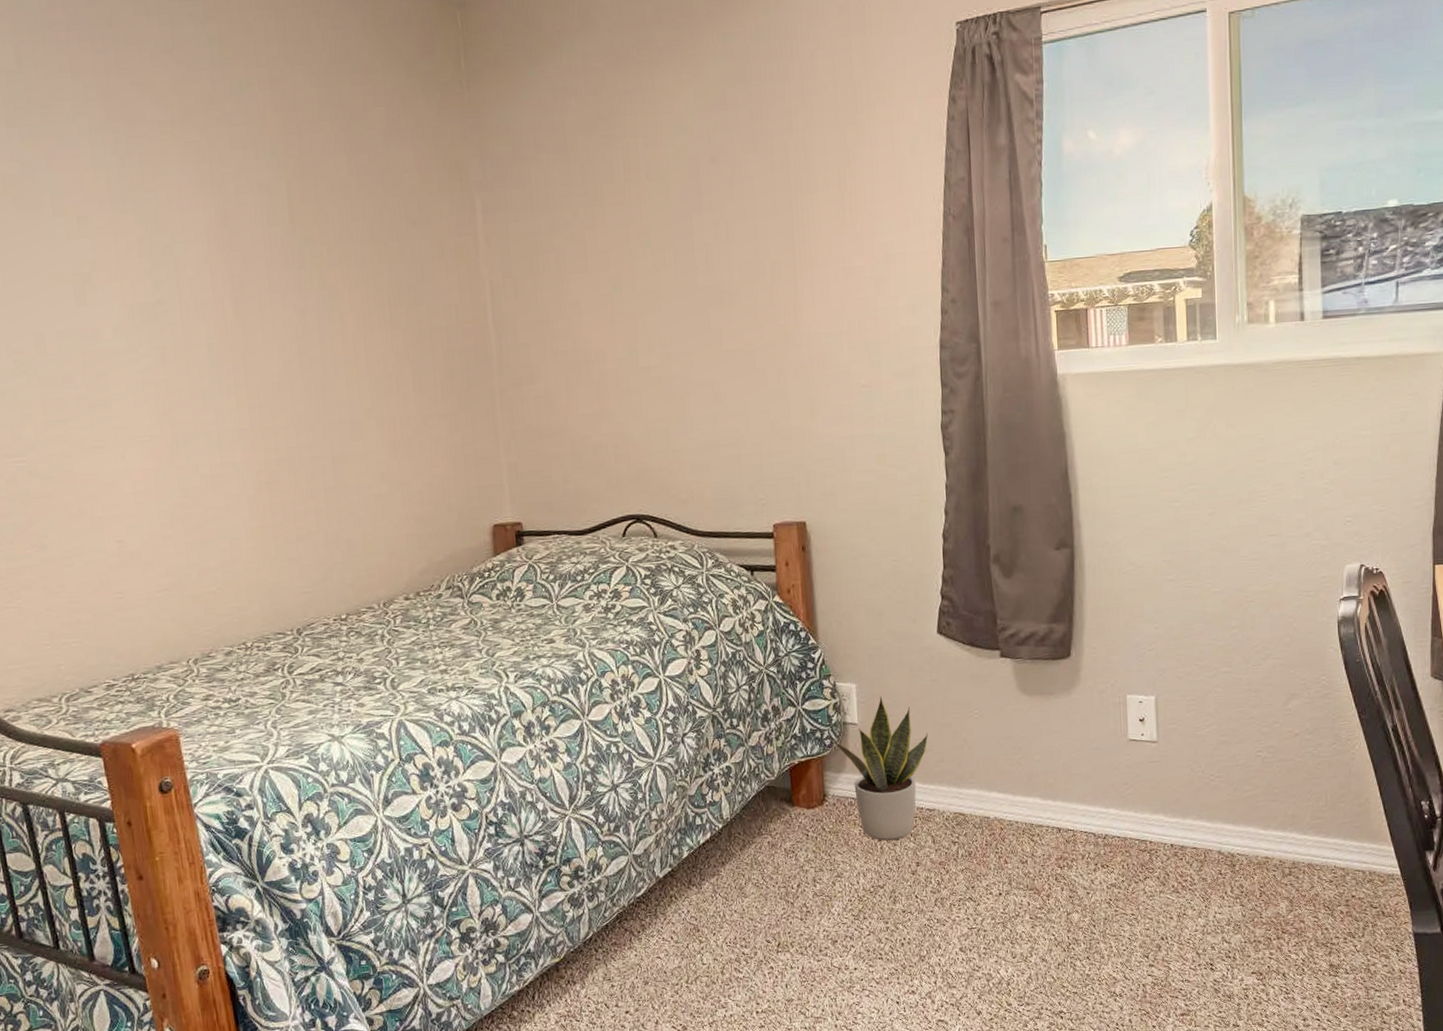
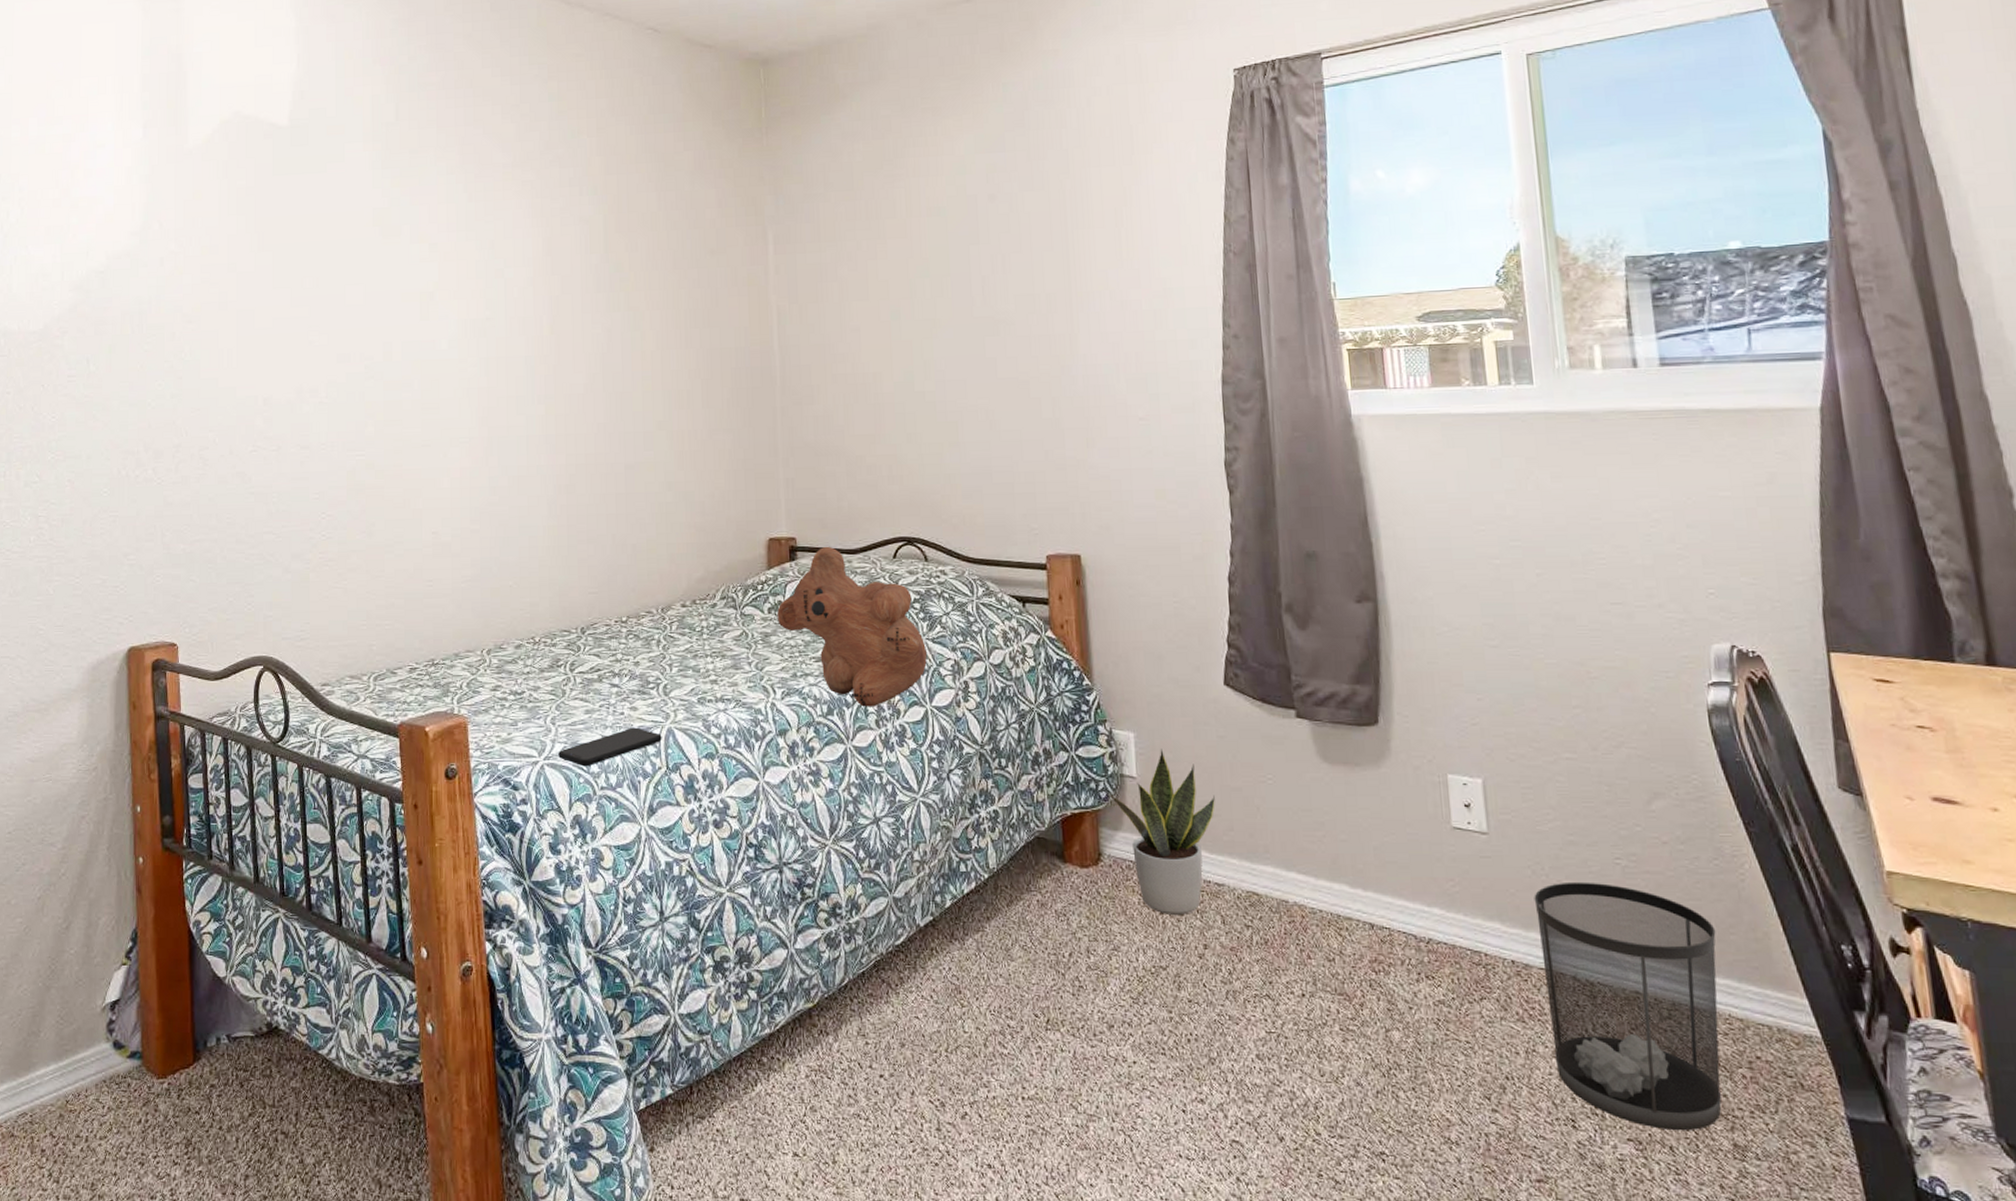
smartphone: none [283,723,393,767] -> present [558,727,662,767]
teddy bear: none [506,528,659,683] -> present [777,546,927,707]
waste bin: none [1191,773,1330,962] -> present [1534,881,1722,1131]

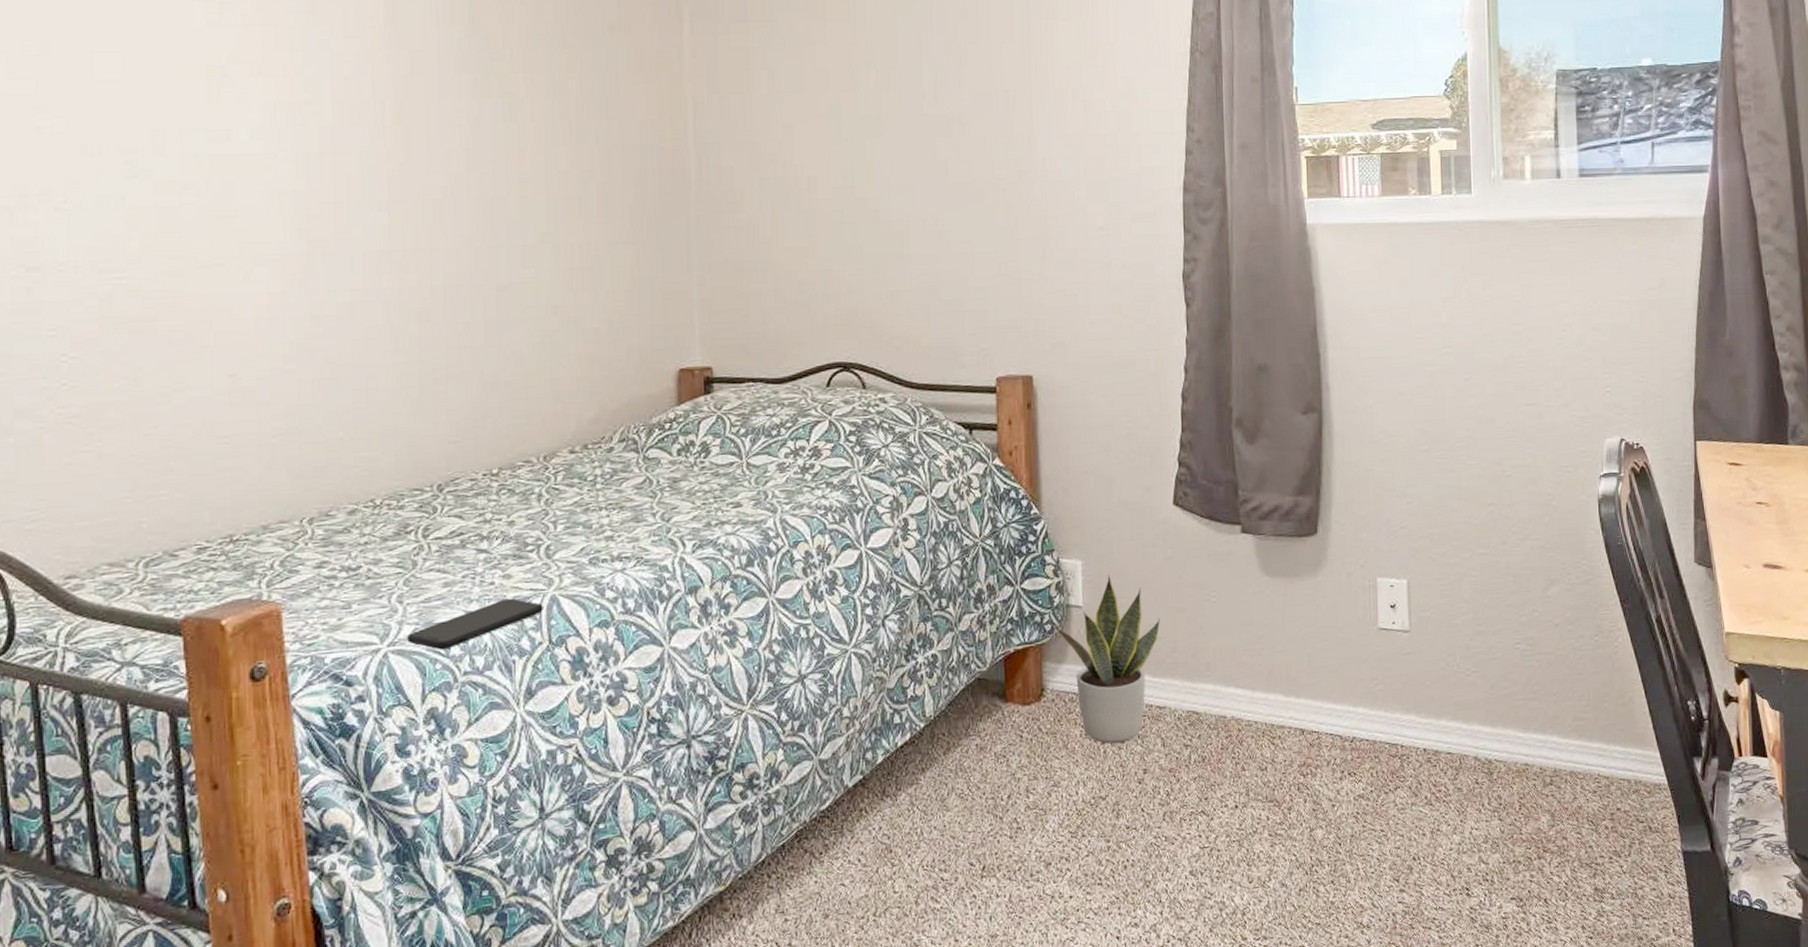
teddy bear: present [777,546,927,707] -> none [688,375,862,555]
waste bin: present [1534,881,1722,1131] -> none [1446,667,1592,885]

